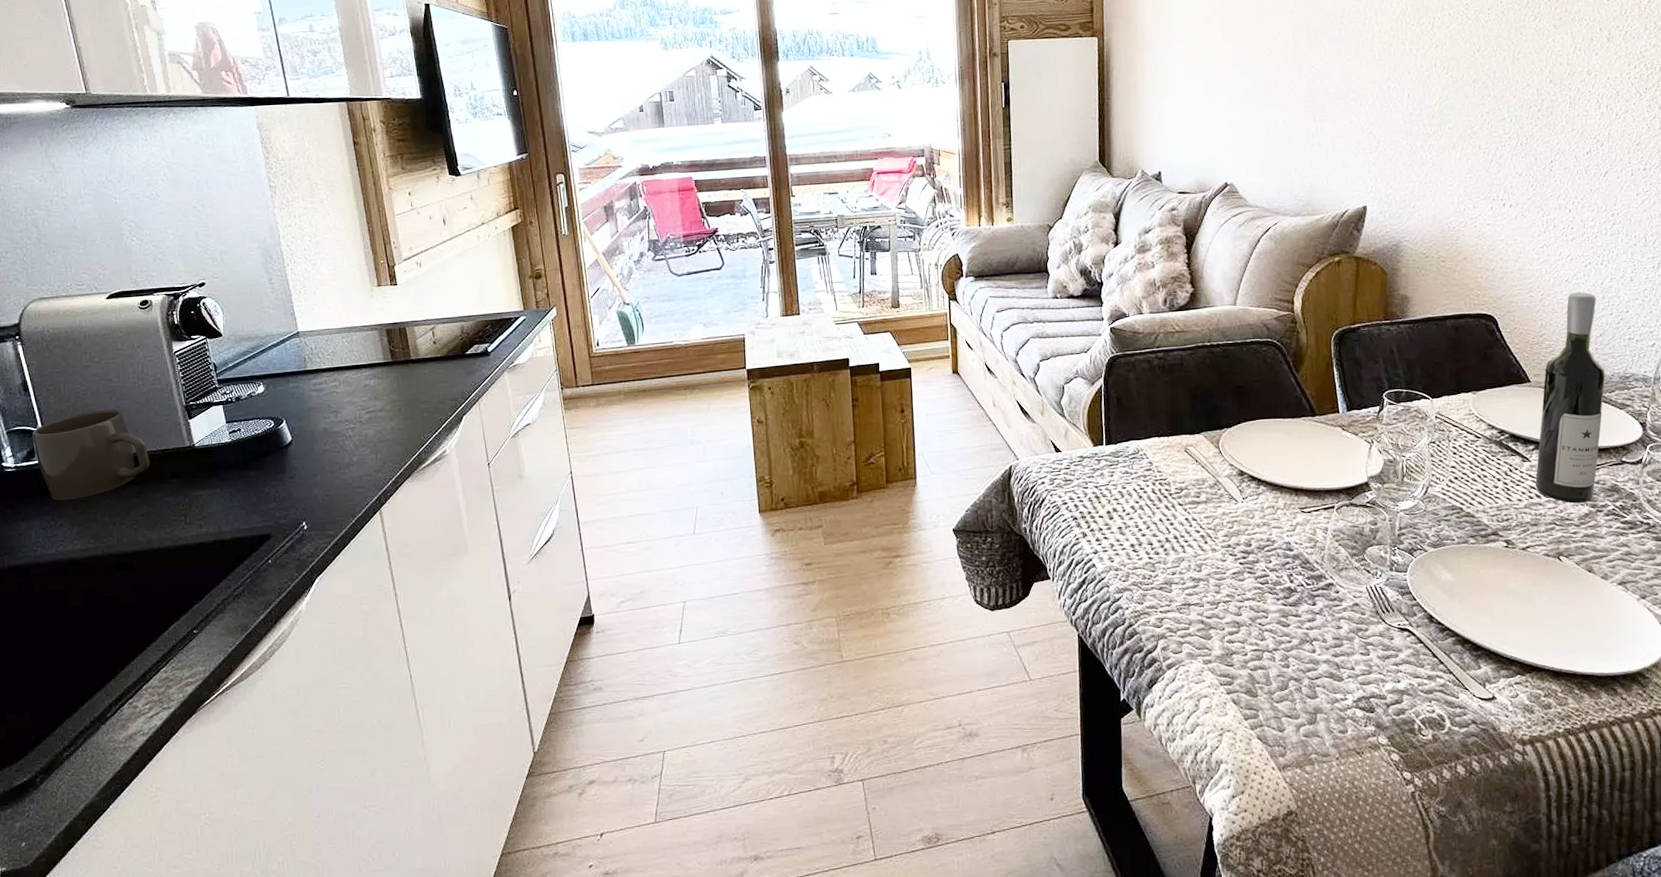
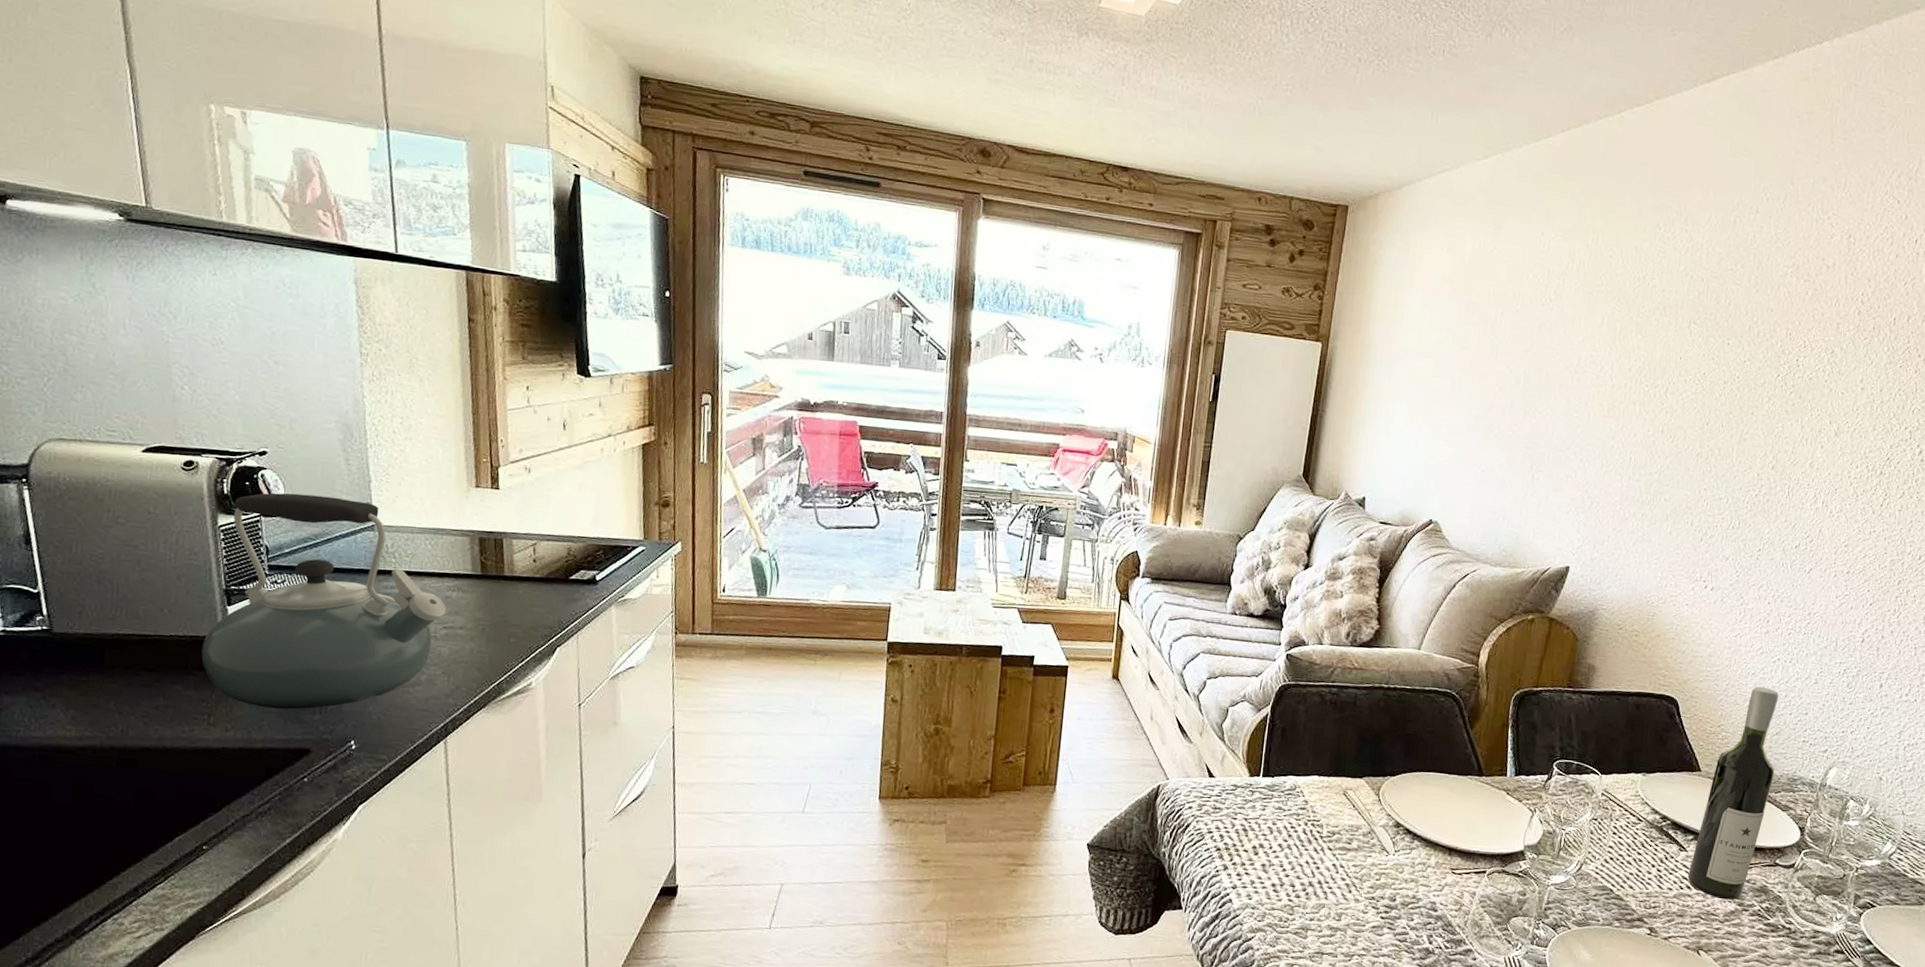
mug: present [32,410,150,501] -> none [29,579,174,679]
kettle: none [173,313,368,504] -> present [201,493,447,710]

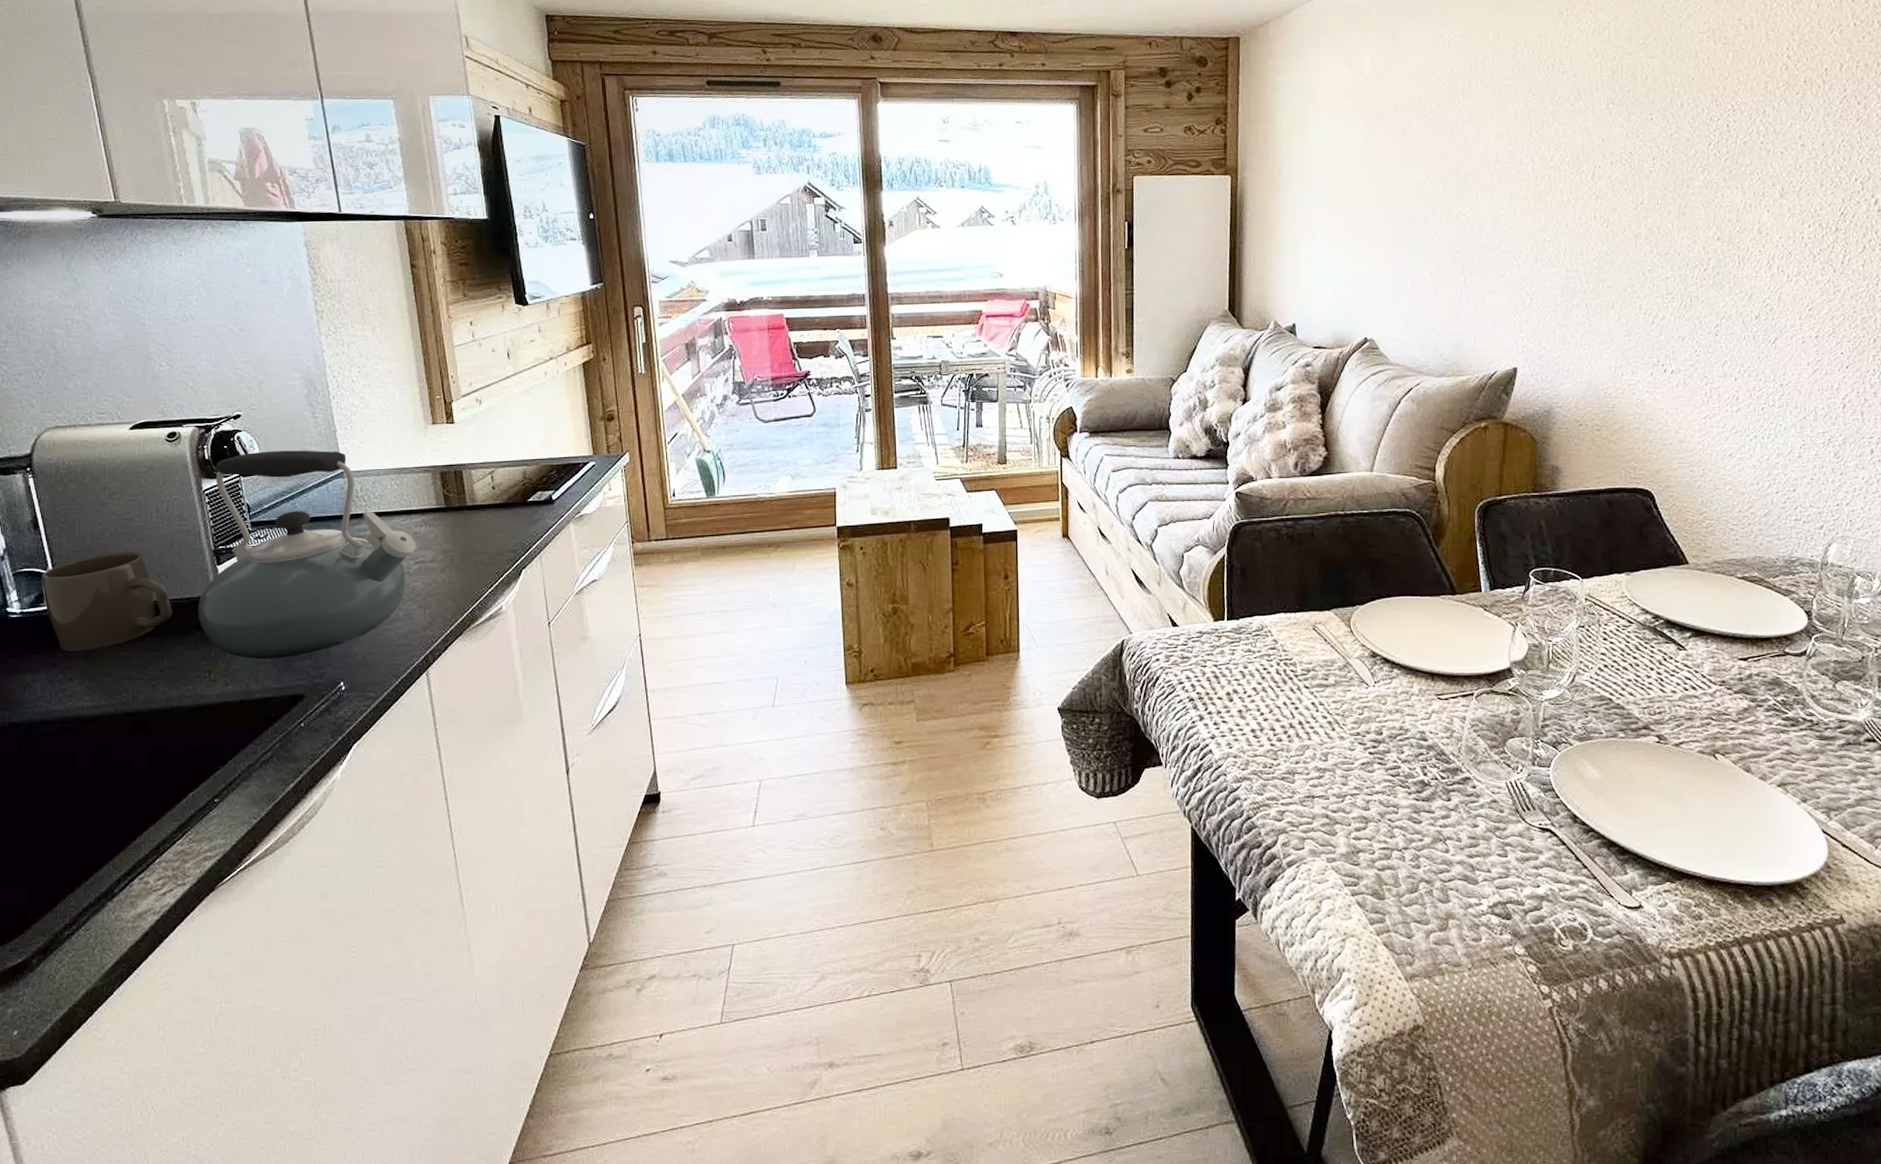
mug: none [29,579,174,679] -> present [41,552,172,652]
bottle: present [1687,686,1779,900] -> none [1690,467,1769,697]

